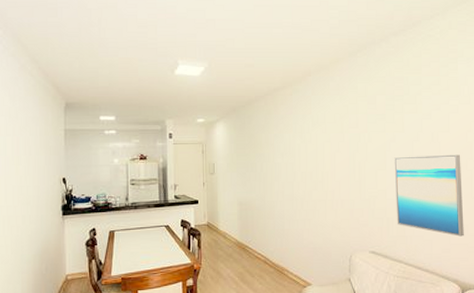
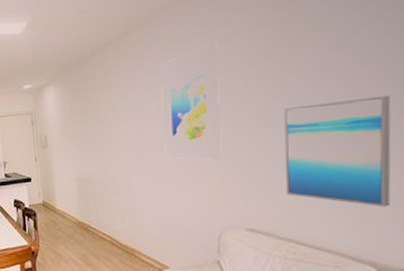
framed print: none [308,102,352,193] -> present [160,42,222,160]

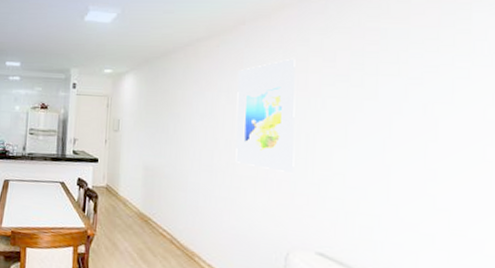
wall art: present [284,95,391,207] -> none [359,132,476,256]

